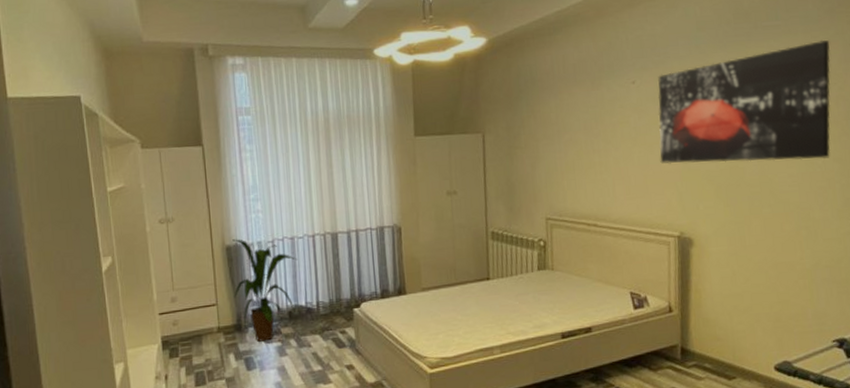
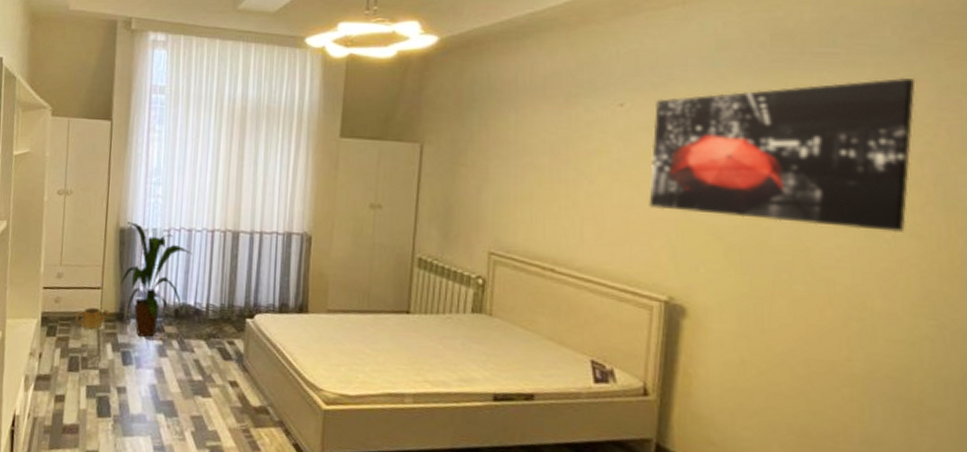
watering can: none [195,323,228,345] -> present [75,307,110,330]

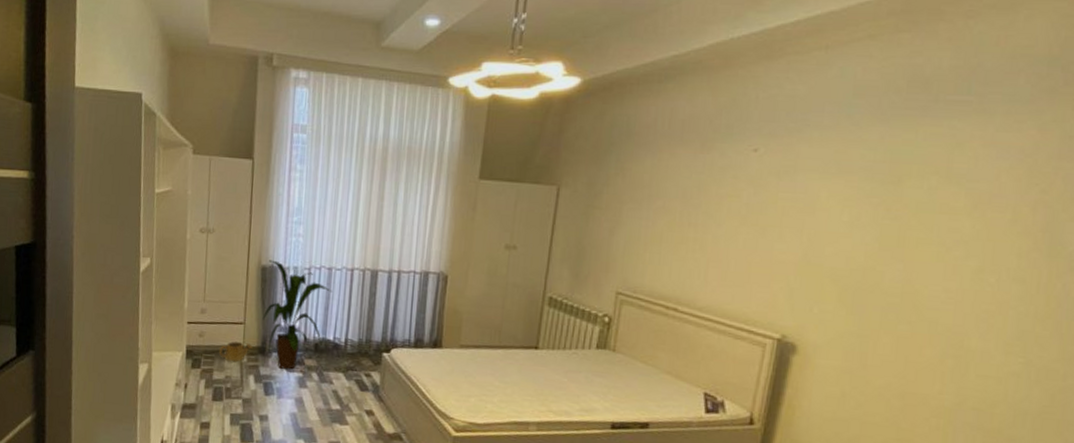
wall art: present [649,77,916,232] -> none [772,126,1041,277]

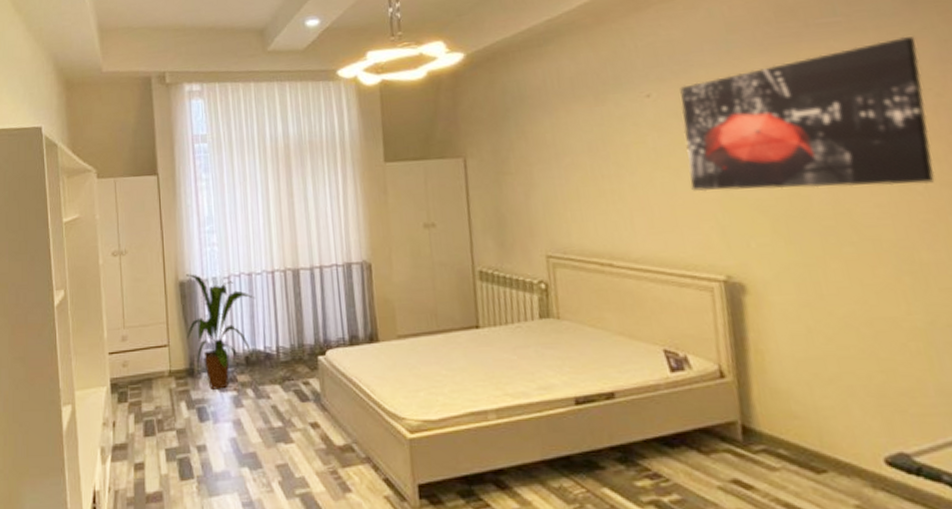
watering can: present [218,341,253,363] -> none [145,366,180,390]
wall art: none [772,126,1041,277] -> present [680,36,935,192]

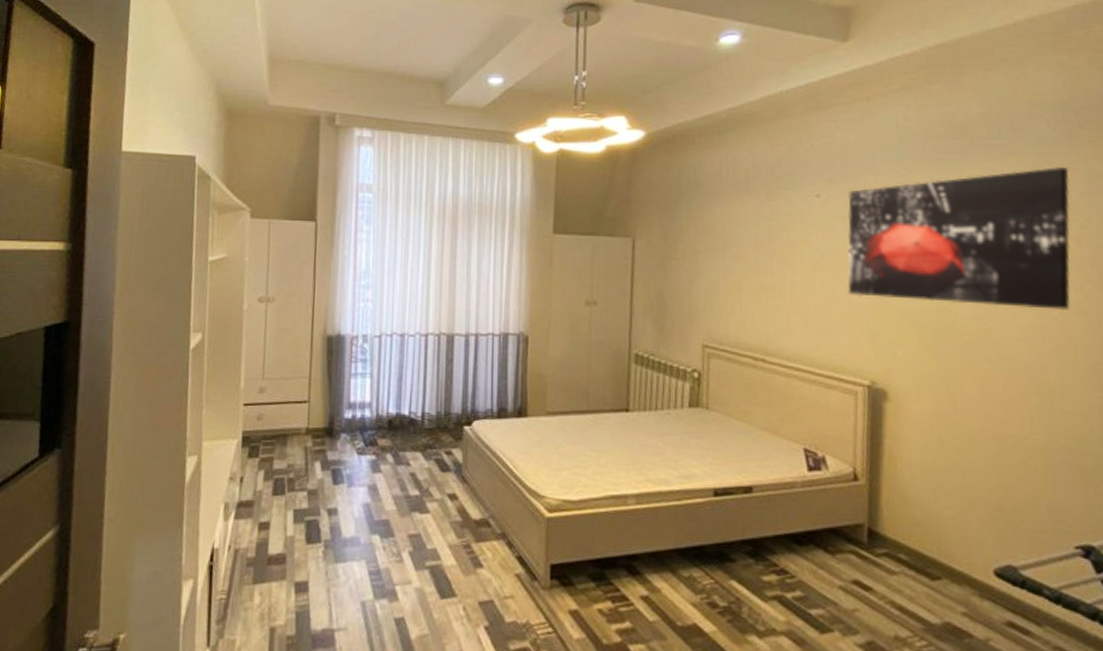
house plant: present [186,274,256,390] -> none [329,329,406,452]

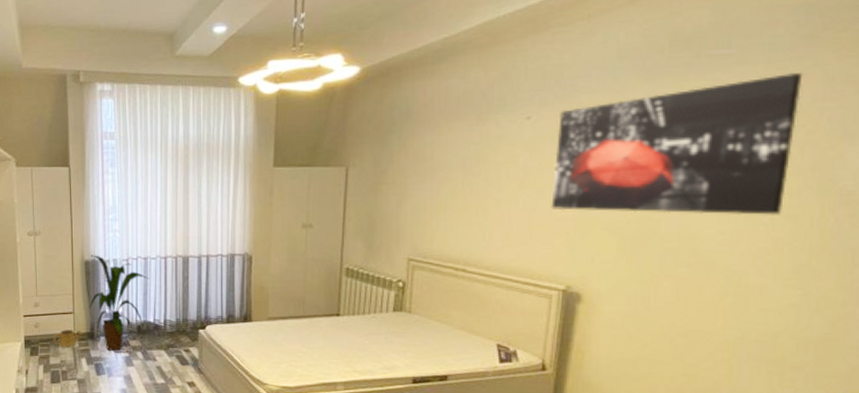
watering can: none [279,423,319,448] -> present [53,330,82,348]
house plant: none [329,329,406,452] -> present [89,255,149,351]

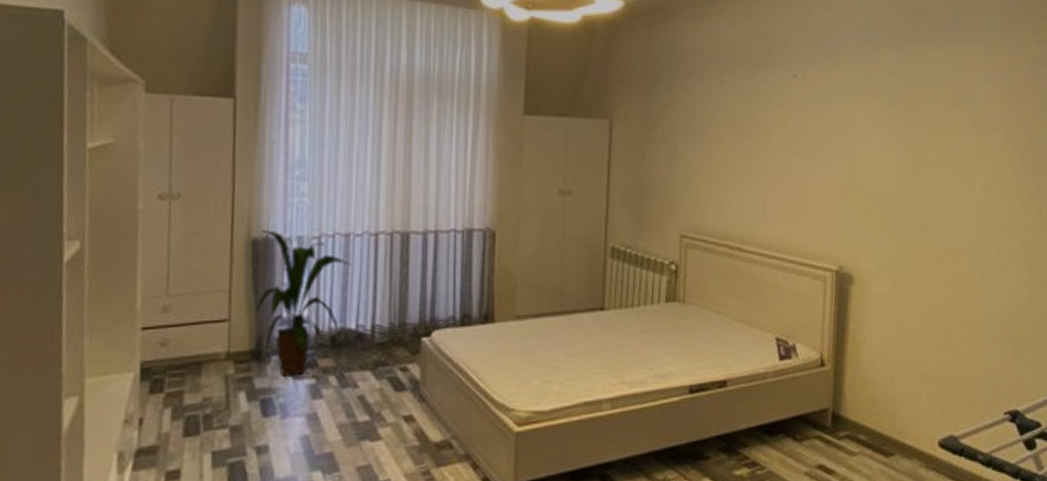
watering can: present [53,330,82,348] -> none [191,347,242,377]
wall art: present [551,72,803,215] -> none [820,51,1013,190]

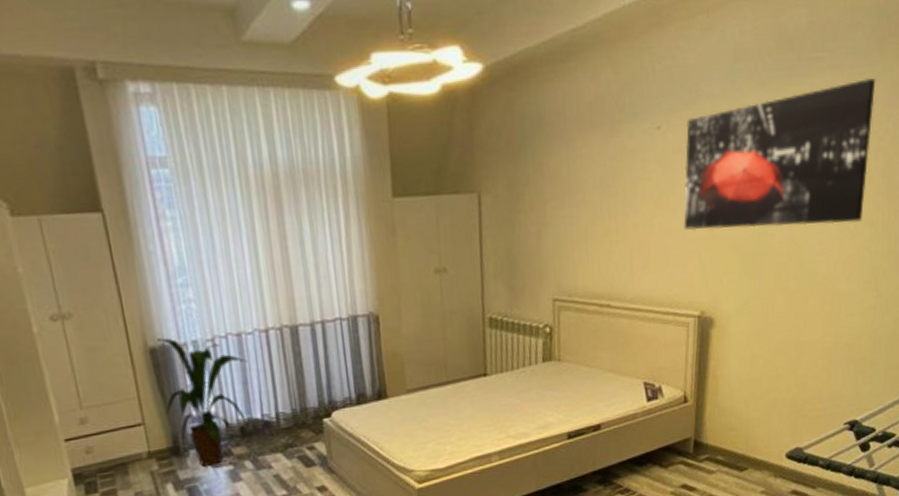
wall art: none [820,51,1013,190] -> present [684,77,876,231]

